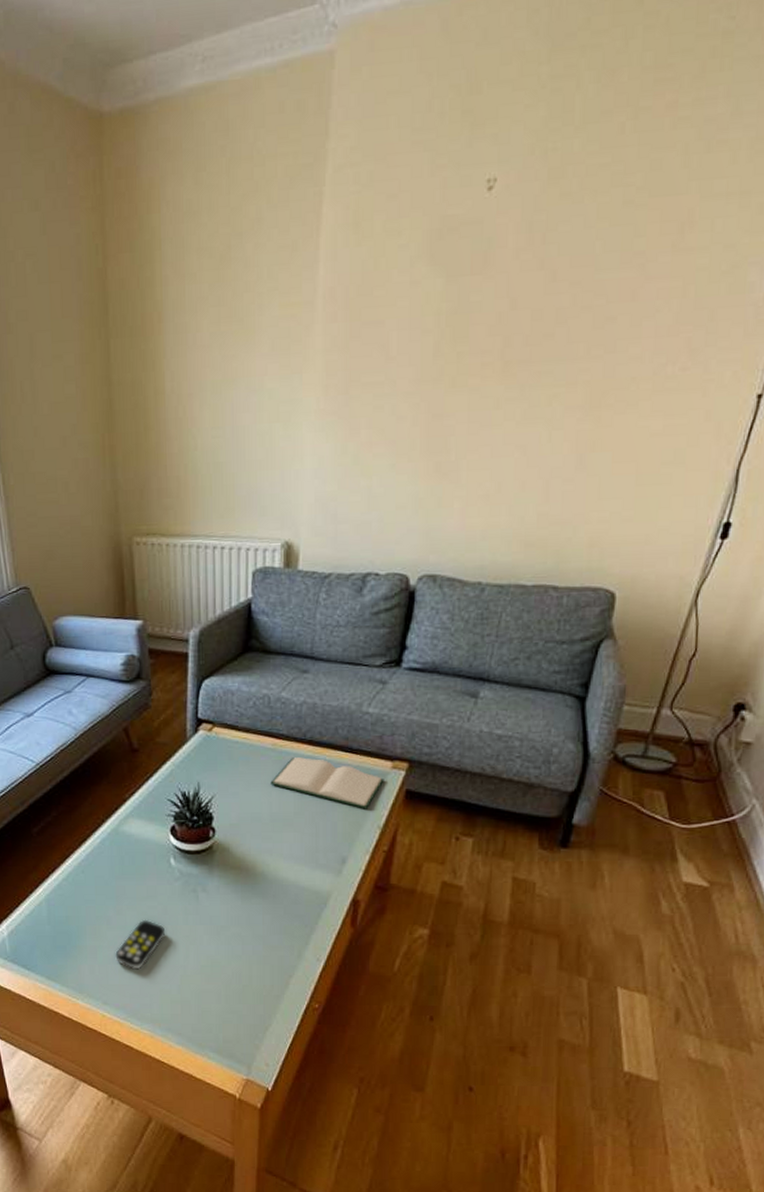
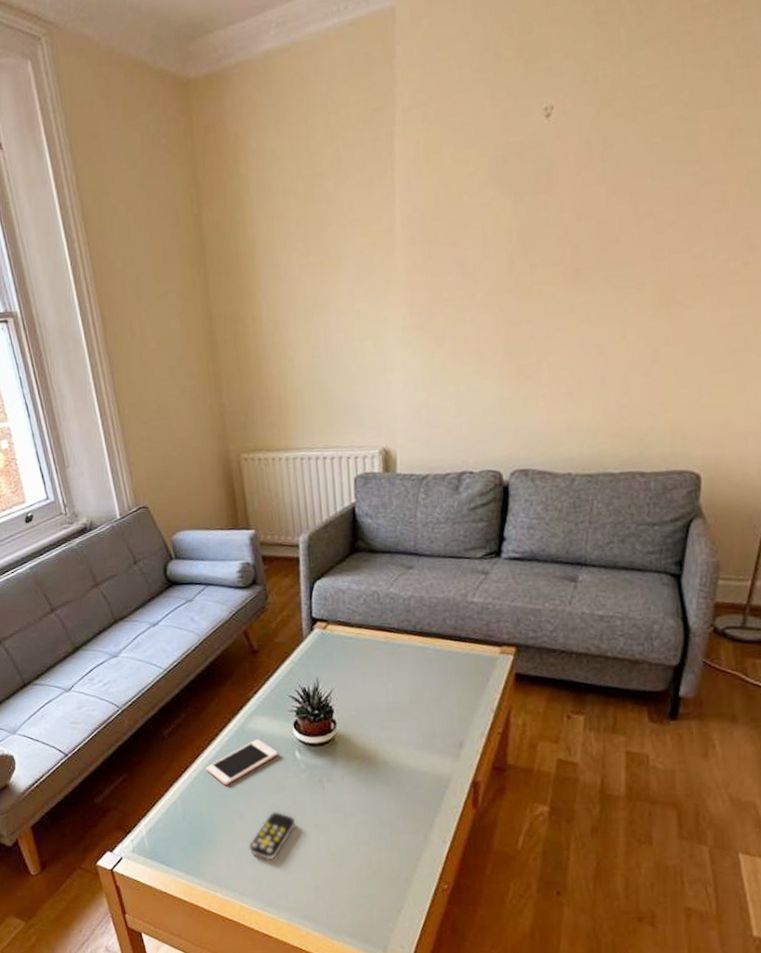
cell phone: none [75,842,152,889] -> present [206,738,278,785]
hardback book: present [270,757,384,809] -> none [385,648,494,694]

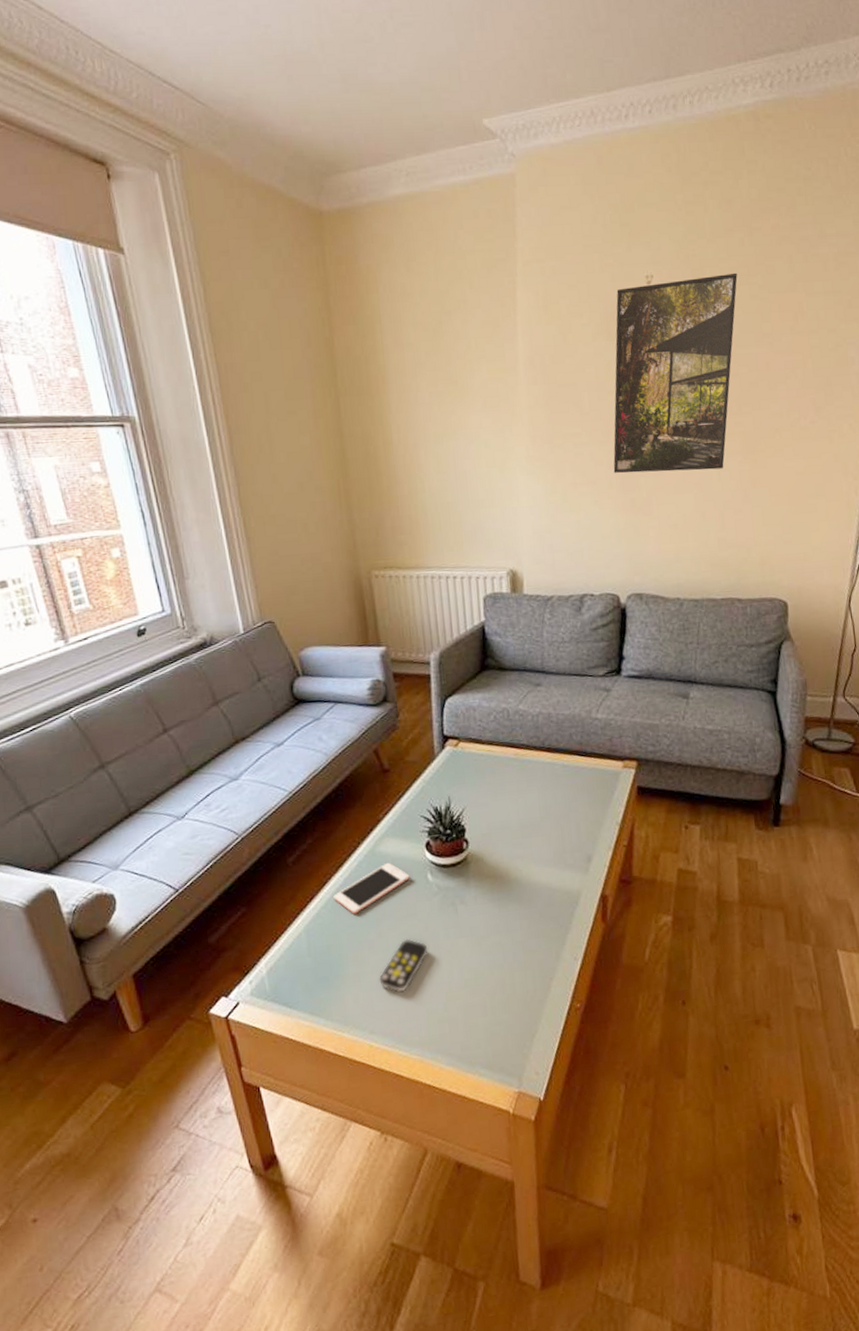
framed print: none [499,90,658,338] -> present [613,272,738,474]

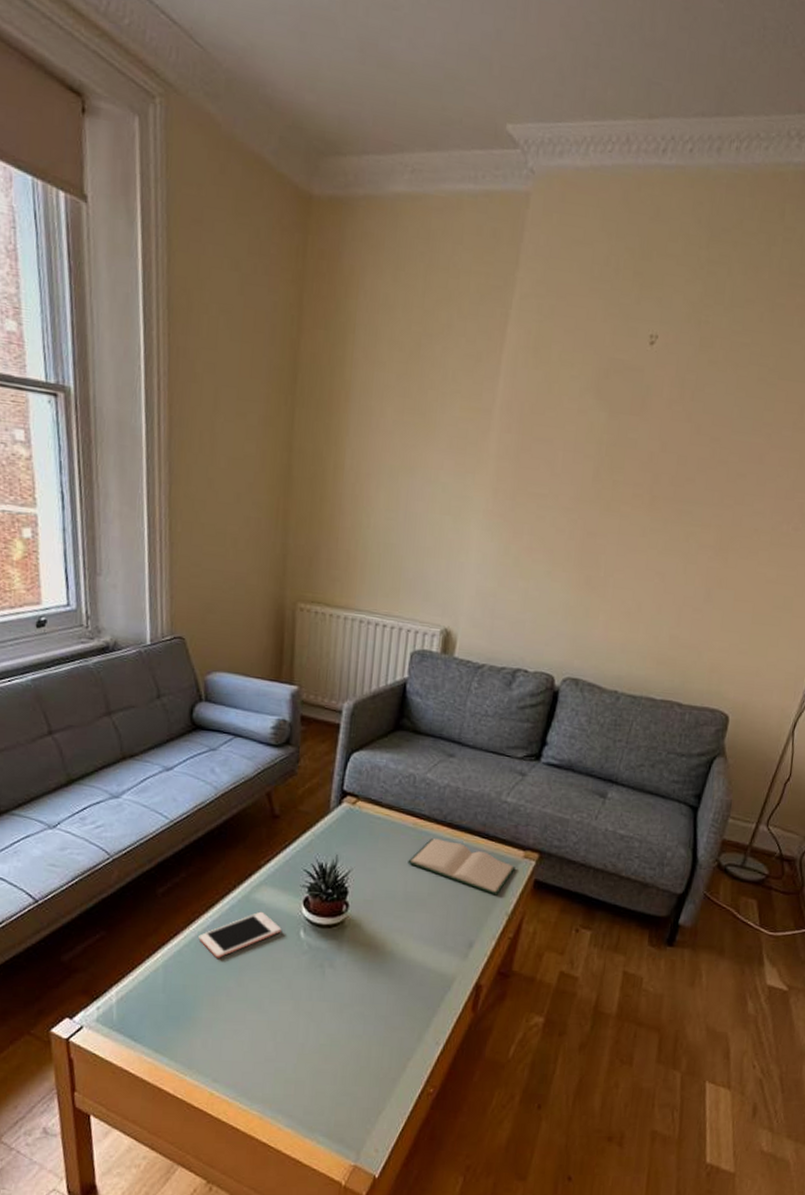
remote control: present [379,939,428,992] -> none [231,993,288,1046]
hardback book: none [516,764,618,808] -> present [408,839,516,896]
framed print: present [613,272,738,474] -> none [574,344,749,562]

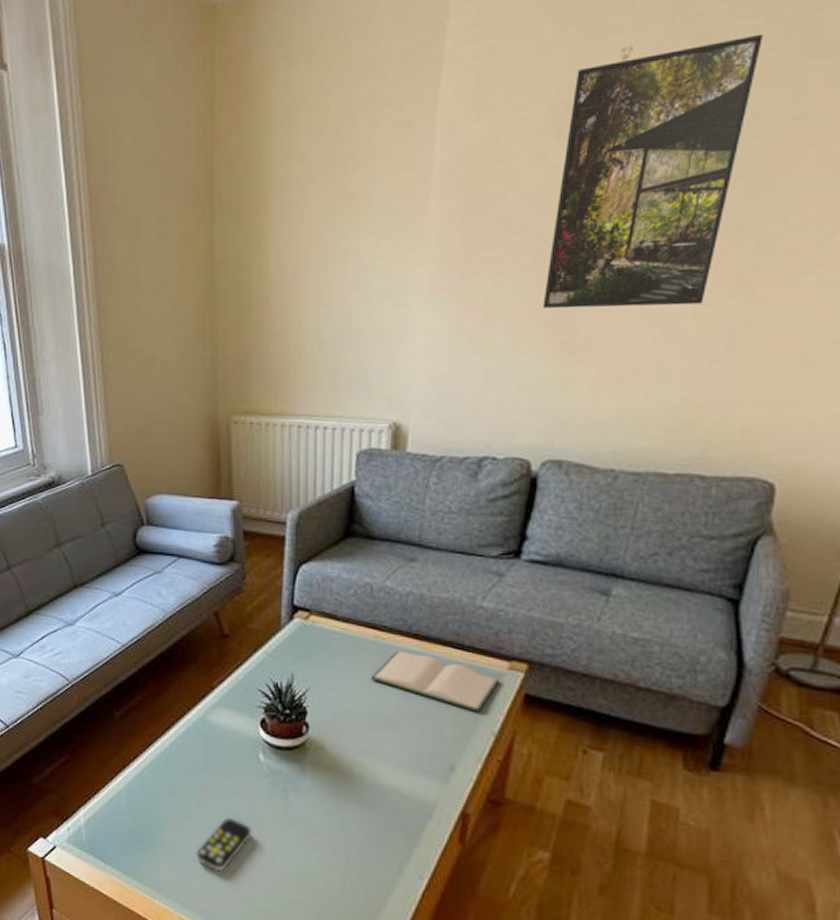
cell phone: present [198,911,282,958] -> none [157,733,240,781]
remote control: none [231,993,288,1046] -> present [196,817,252,872]
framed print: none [574,344,749,562] -> present [542,33,763,309]

